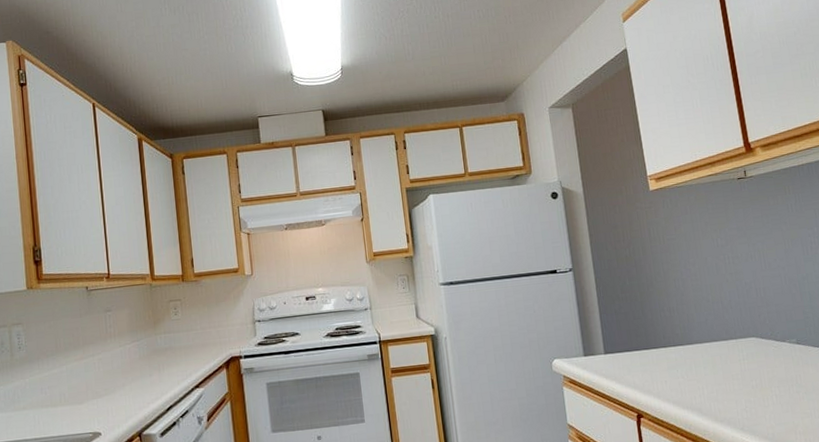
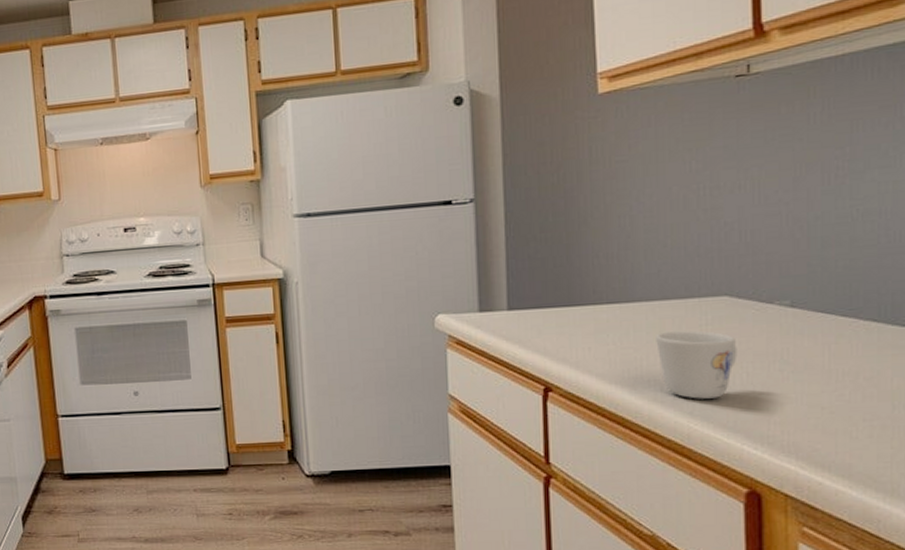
mug: none [710,364,768,418] -> present [656,330,738,399]

